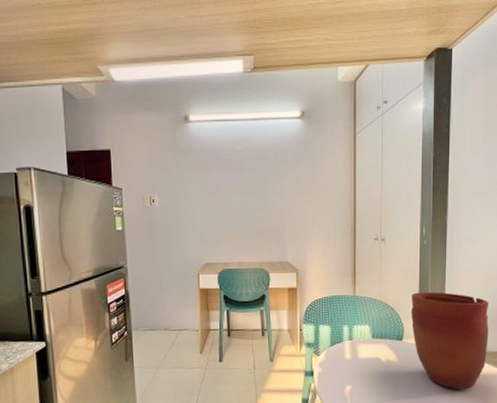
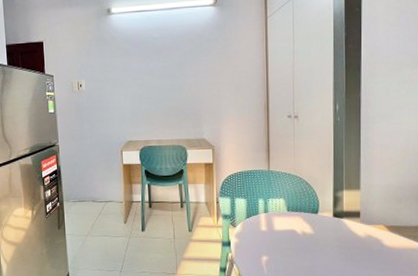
vase: present [410,291,489,389] -> none [325,166,407,262]

